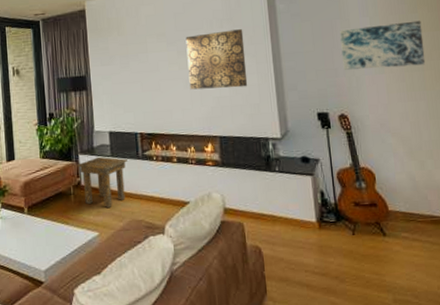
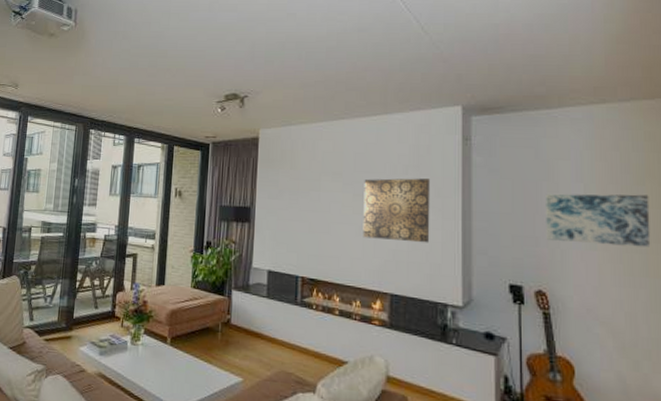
side table: present [77,156,127,209] -> none [228,295,284,354]

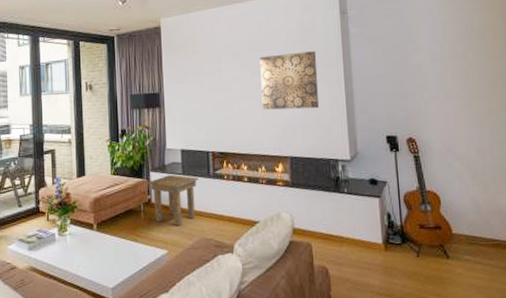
side table: none [228,295,284,354] -> present [147,174,199,227]
wall art: present [546,194,651,248] -> none [410,48,492,95]

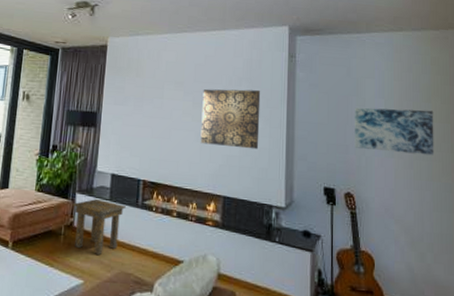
wall art: none [410,48,492,95] -> present [355,107,434,156]

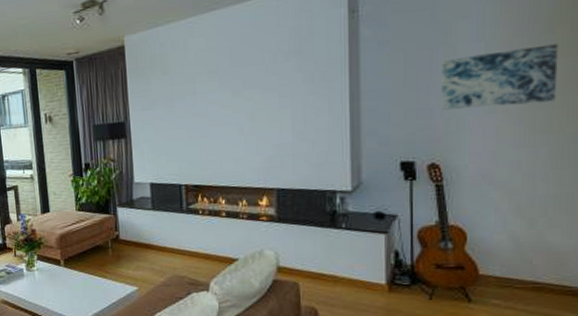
side table: present [72,198,126,256] -> none [115,209,170,263]
wall art: present [200,89,261,150] -> none [242,63,316,136]

